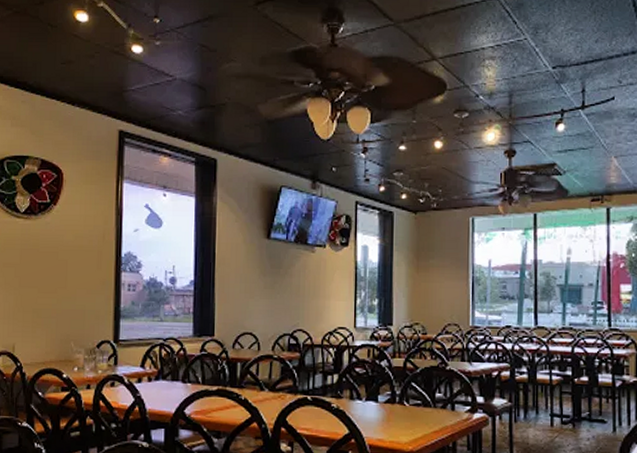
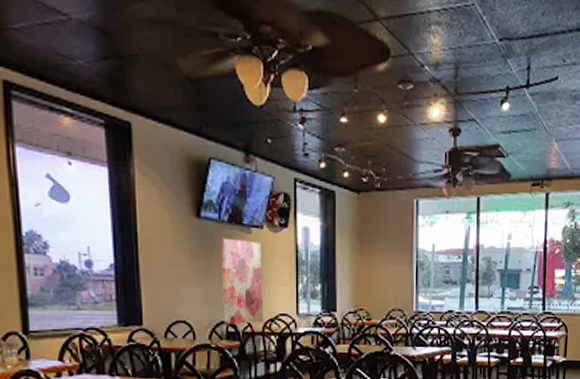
wall art: none [286,257,324,337] -> present [221,238,264,325]

